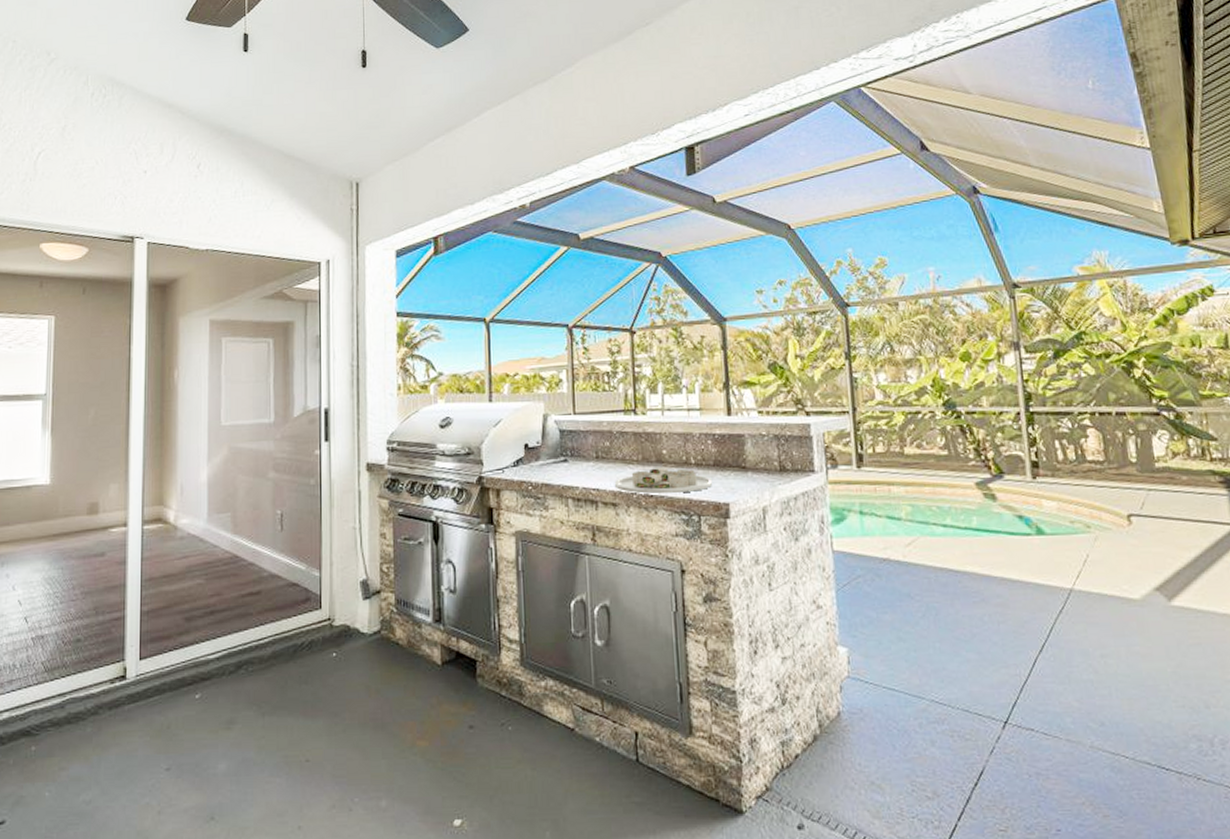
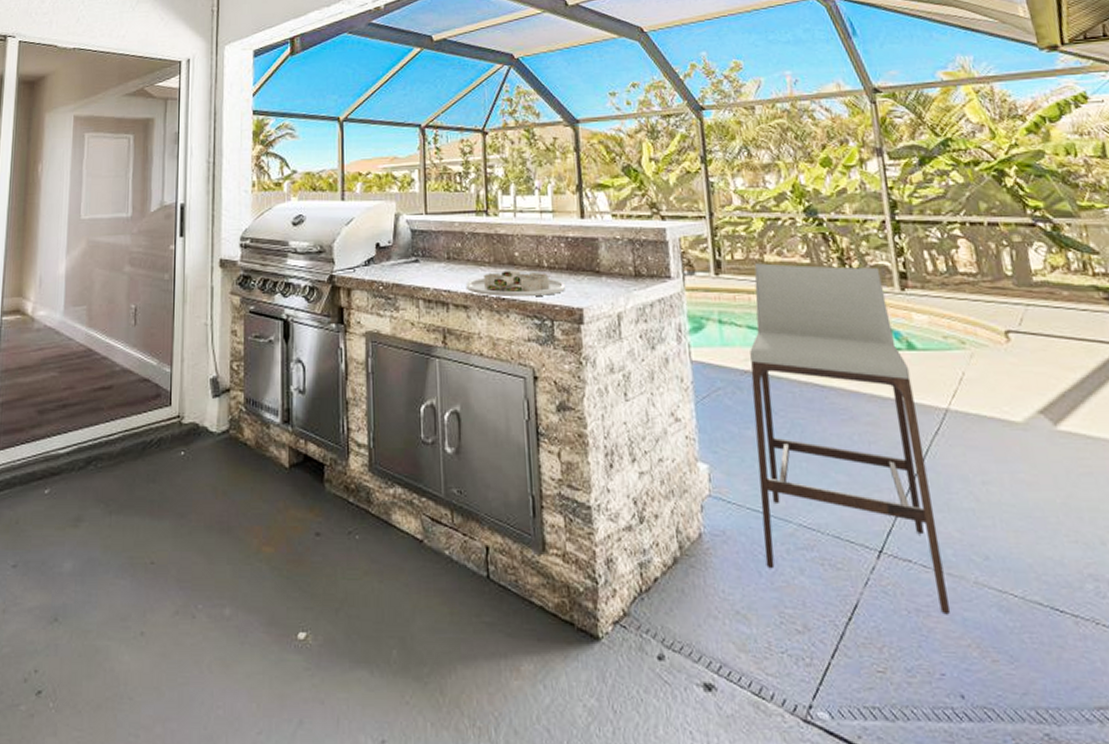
bar stool: none [889,456,1067,777] -> present [750,263,950,615]

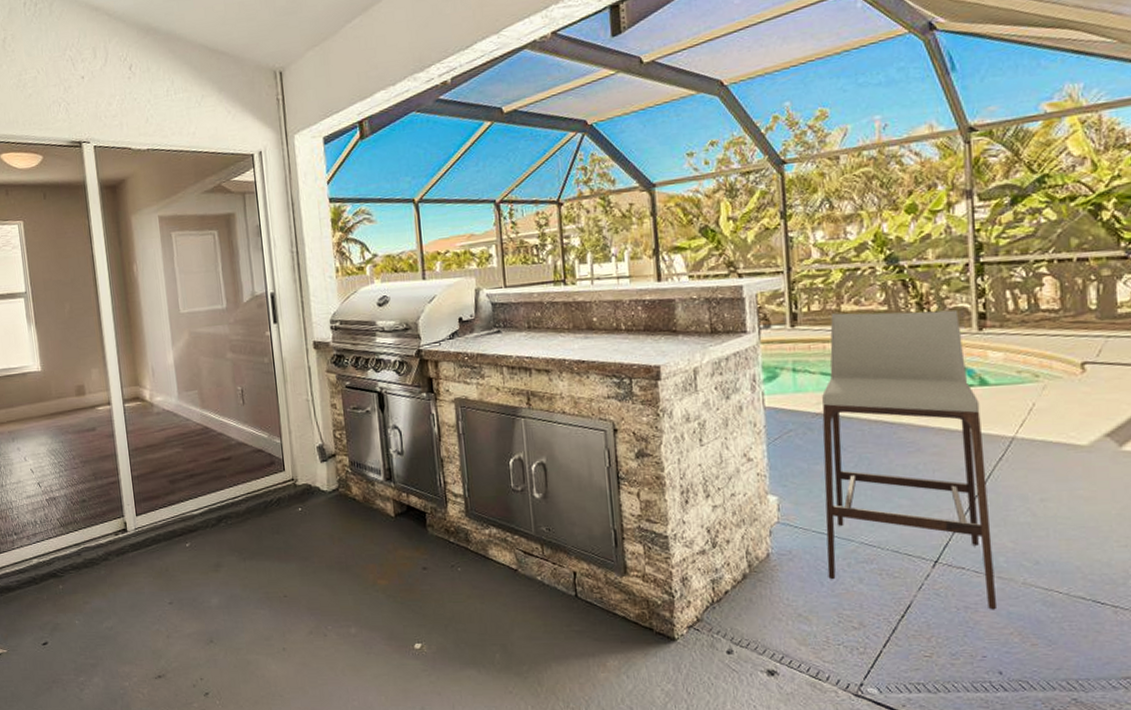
platter: present [465,270,565,298] -> none [546,334,643,360]

